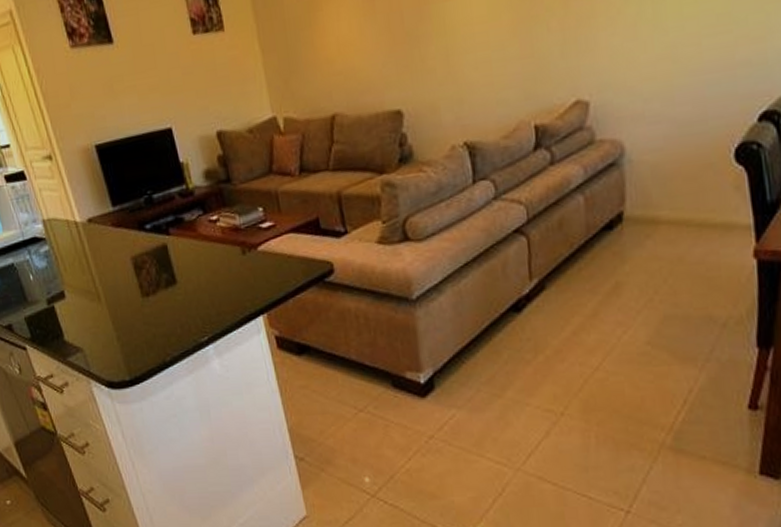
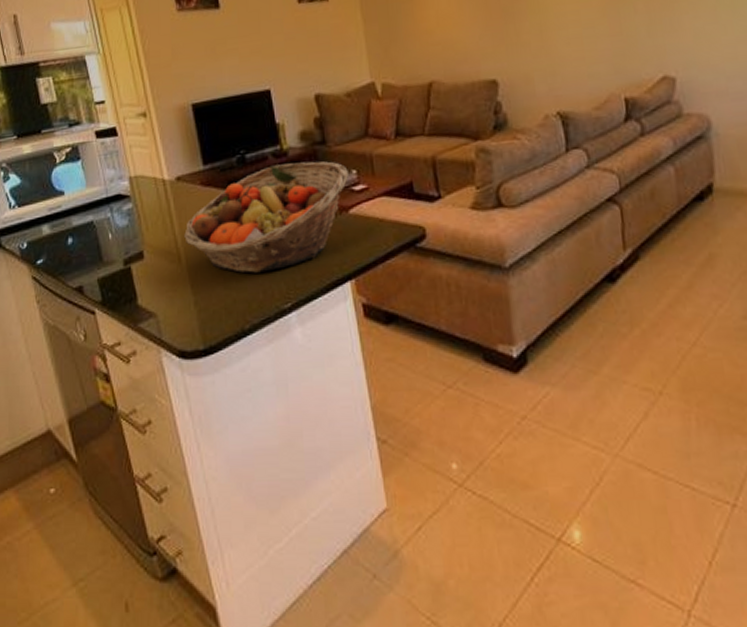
fruit basket: none [101,199,255,310] -> present [184,161,349,273]

